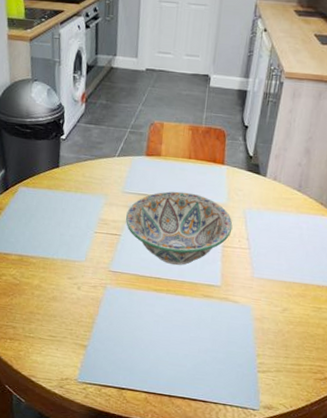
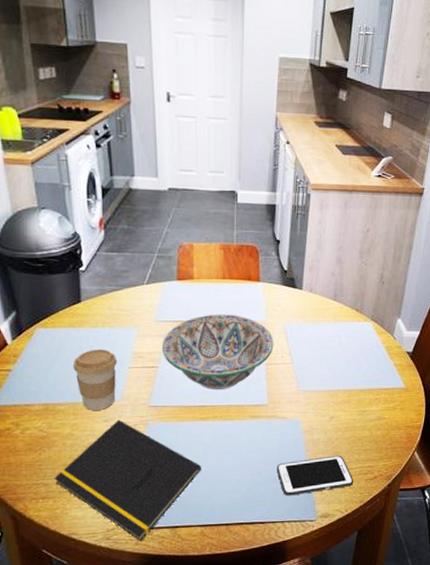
notepad: none [21,279,152,395] -> present [54,419,202,541]
coffee cup: none [47,211,85,268] -> present [73,350,117,411]
cell phone: none [223,346,302,383] -> present [276,455,354,496]

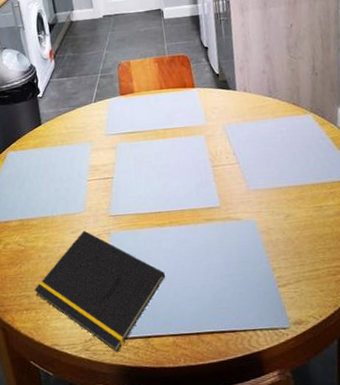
coffee cup: present [73,350,117,411] -> none [40,165,79,224]
decorative bowl: present [162,314,274,390] -> none [114,121,218,196]
cell phone: present [276,455,354,496] -> none [238,255,324,302]

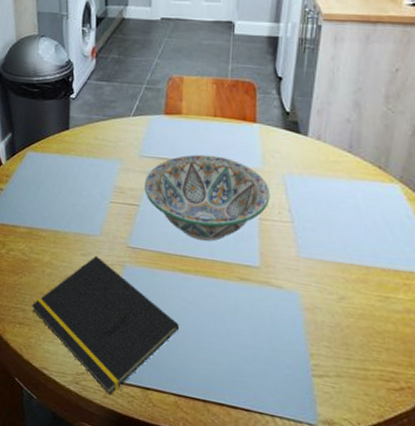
decorative bowl: none [114,121,218,196] -> present [145,154,270,241]

